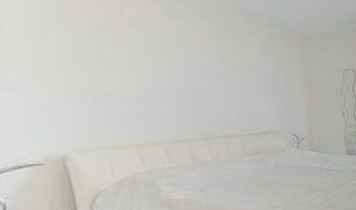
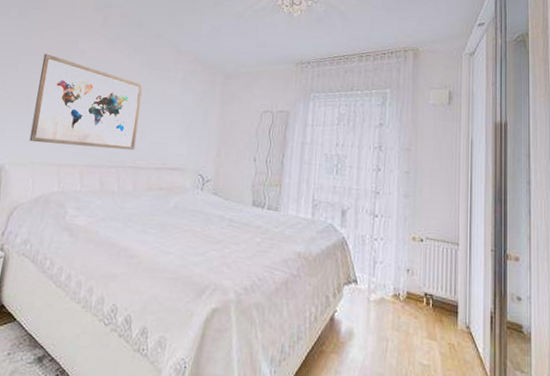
wall art: none [80,24,222,126] -> present [29,53,143,151]

